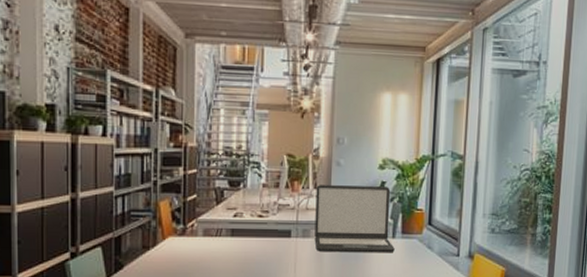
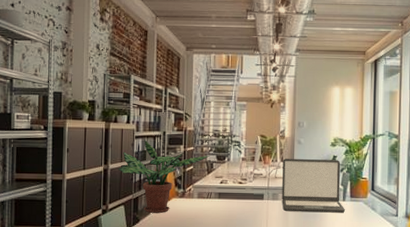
potted plant: none [91,159,221,256] -> present [118,140,211,213]

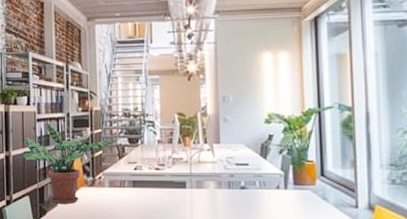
laptop: present [282,159,345,213] -> none [206,140,288,204]

